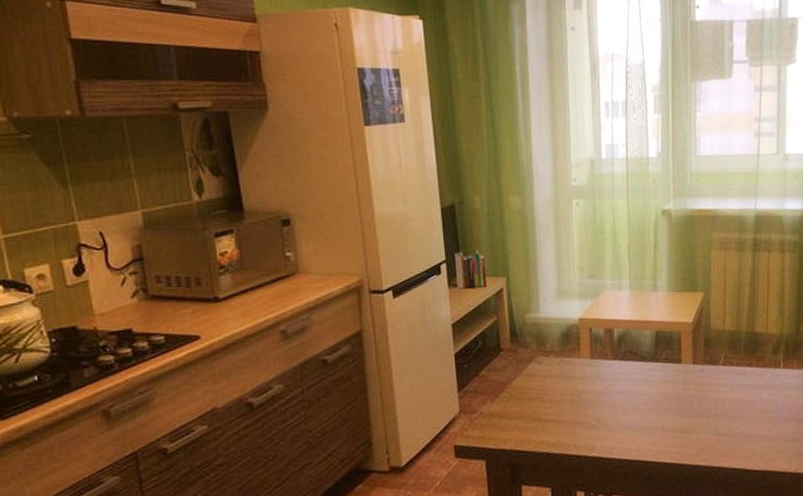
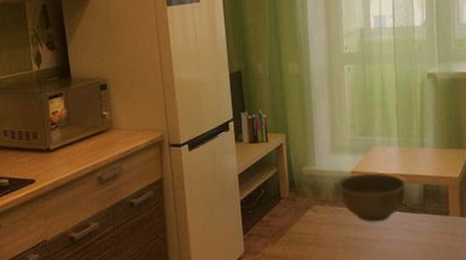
bowl: none [564,319,637,373] -> present [338,172,406,222]

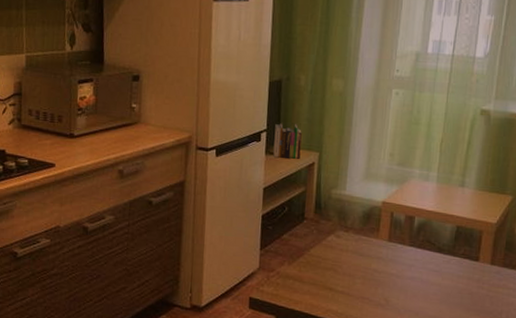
bowl: present [338,172,406,222] -> none [366,204,438,258]

